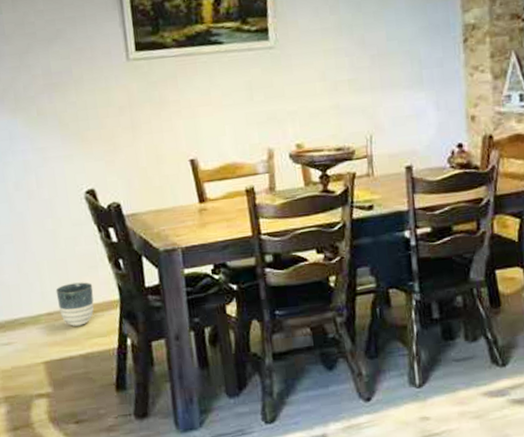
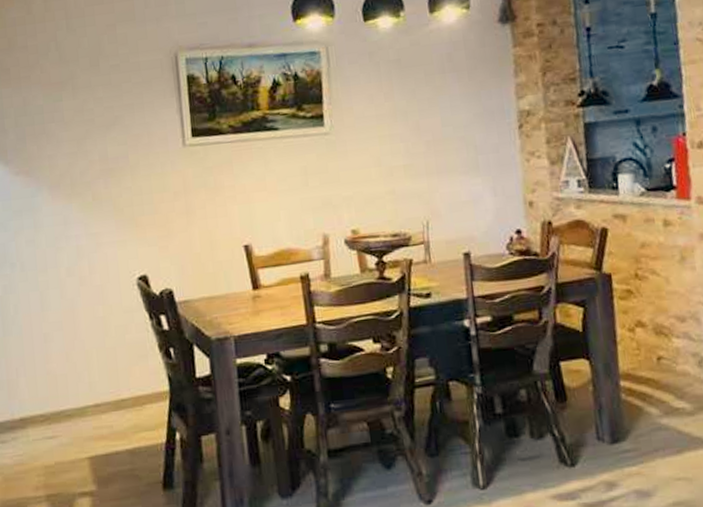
planter: present [55,282,94,326] -> none [104,372,143,419]

